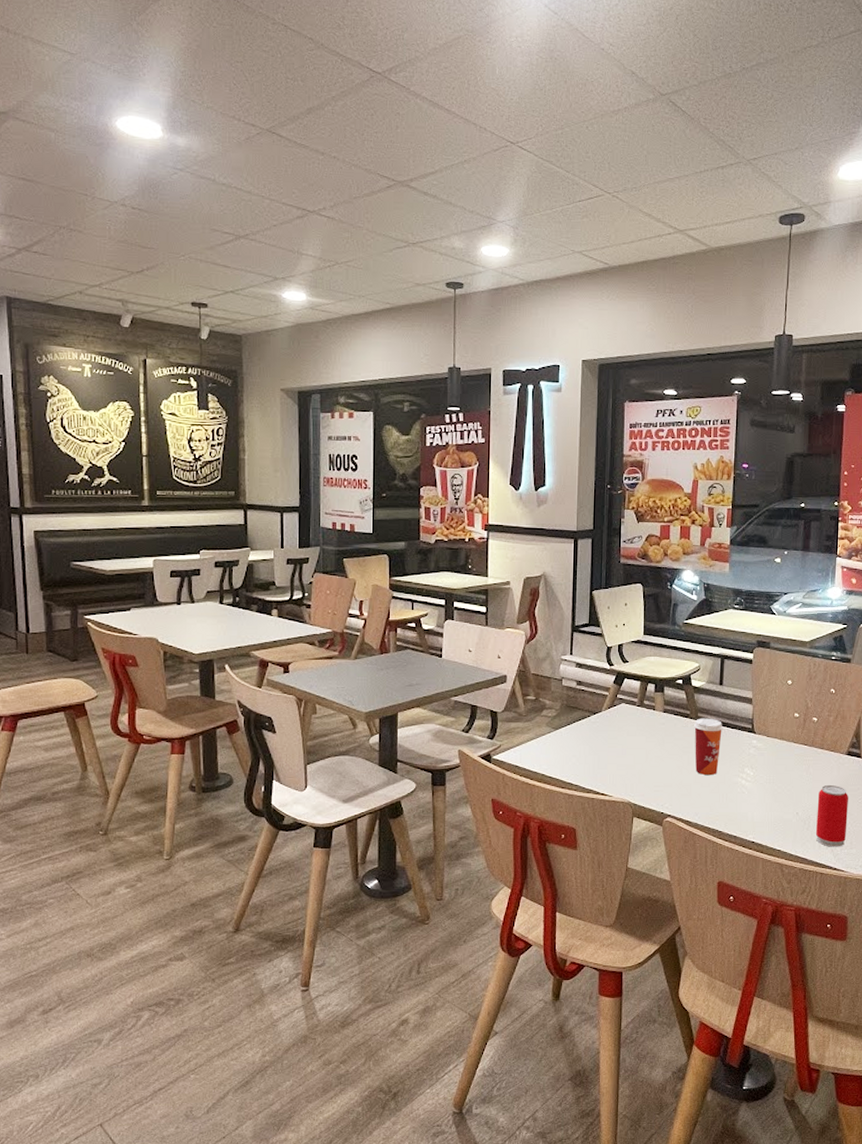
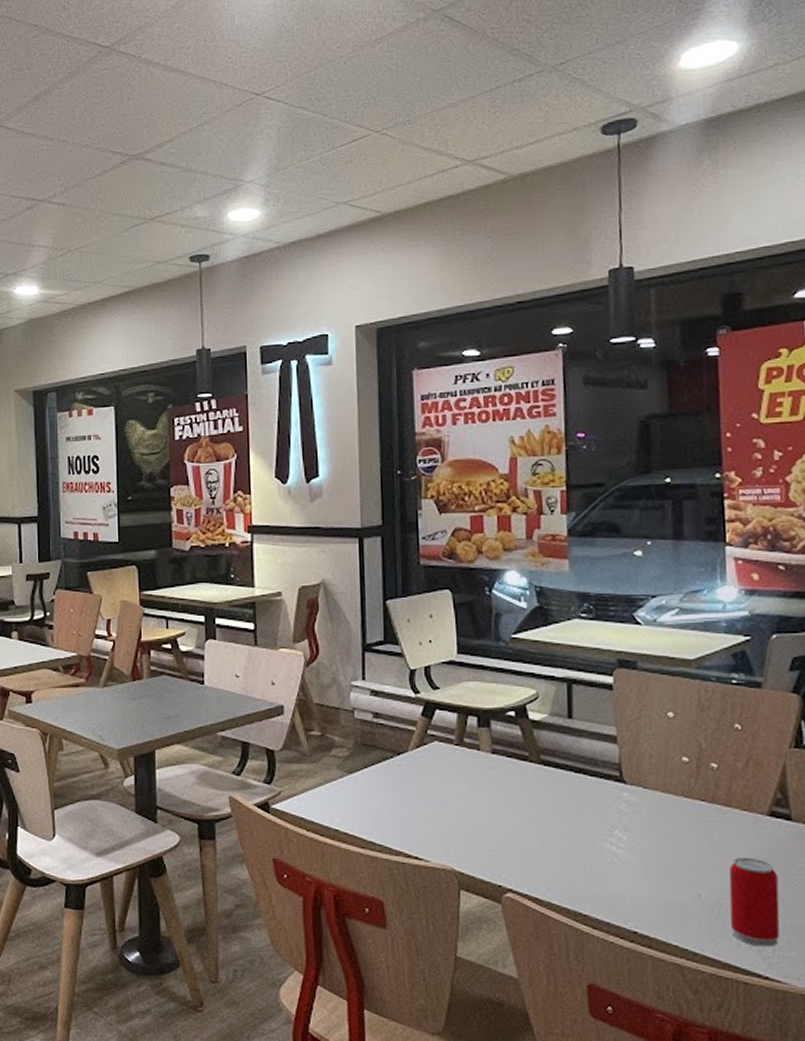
paper cup: present [694,718,723,776] -> none [536,761,578,839]

